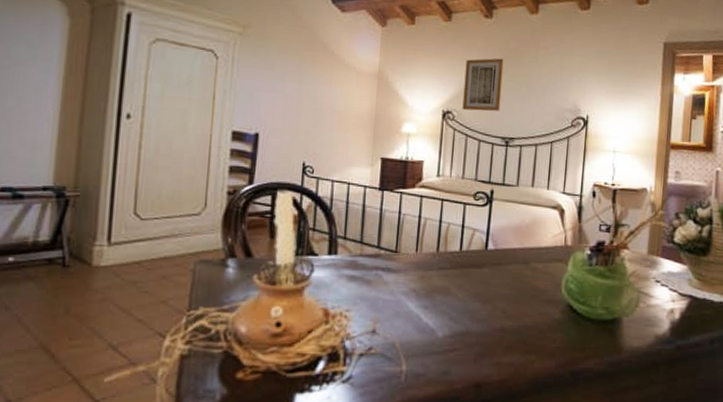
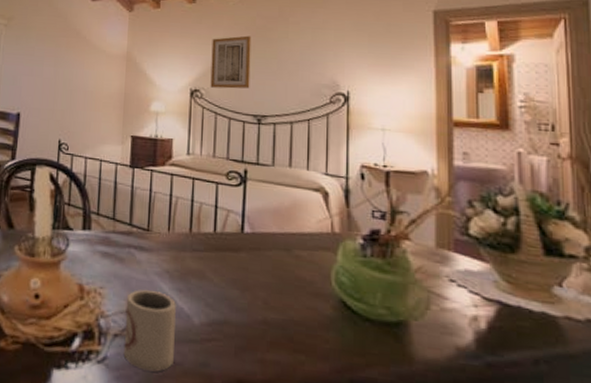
cup: none [368,308,422,385] -> present [123,289,176,372]

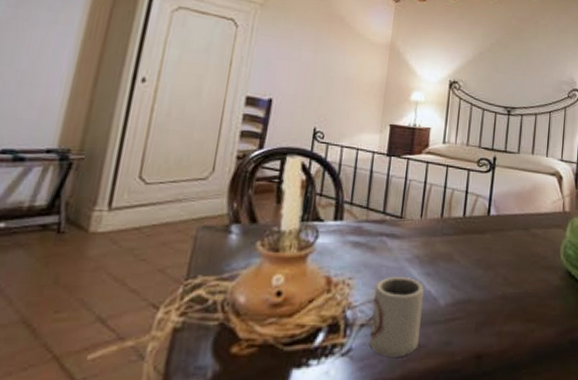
wall art: present [210,35,252,89] -> none [468,33,507,82]

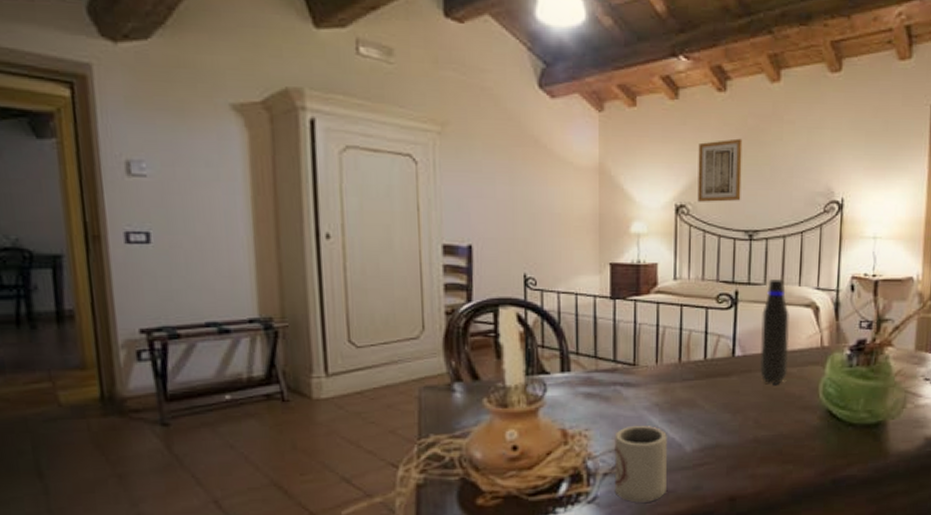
wall art: none [468,33,507,82] -> present [697,138,743,202]
water bottle: none [510,149,538,244] -> present [759,278,789,385]

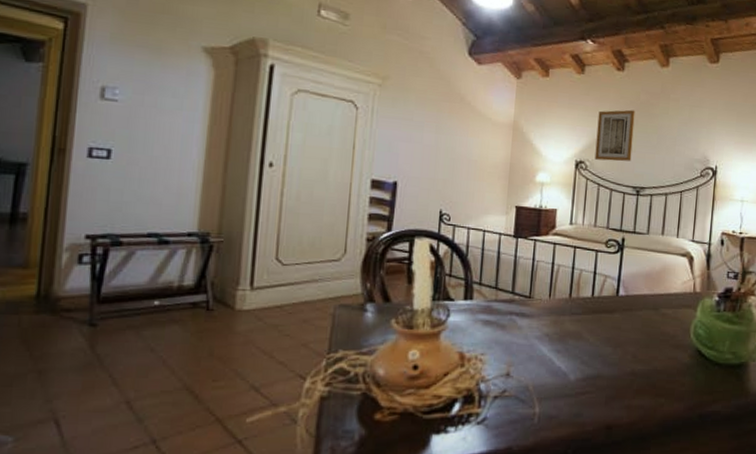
cup: present [614,425,667,503] -> none [502,352,554,426]
water bottle: present [759,278,789,385] -> none [639,229,668,323]

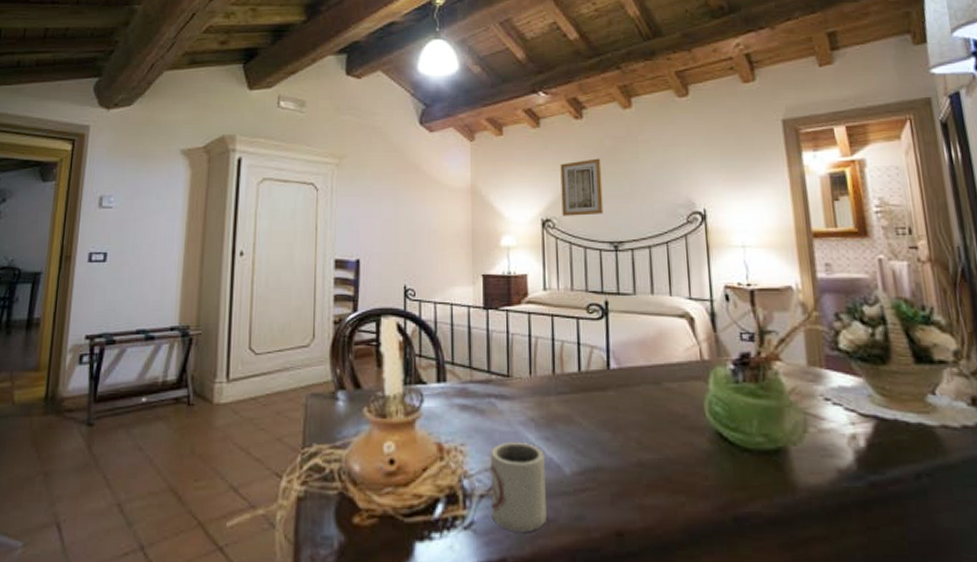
cup: none [502,352,554,426] -> present [490,441,547,532]

